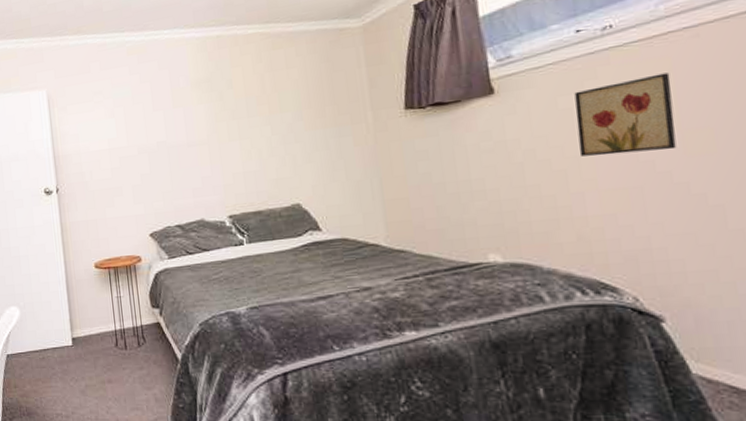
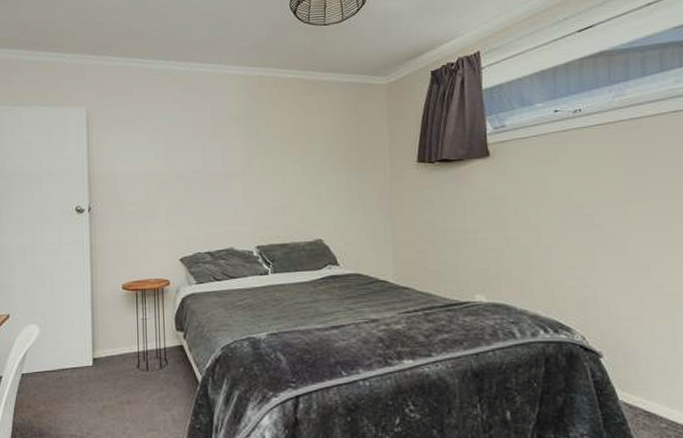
wall art: present [574,72,677,156] -> none [549,153,620,217]

